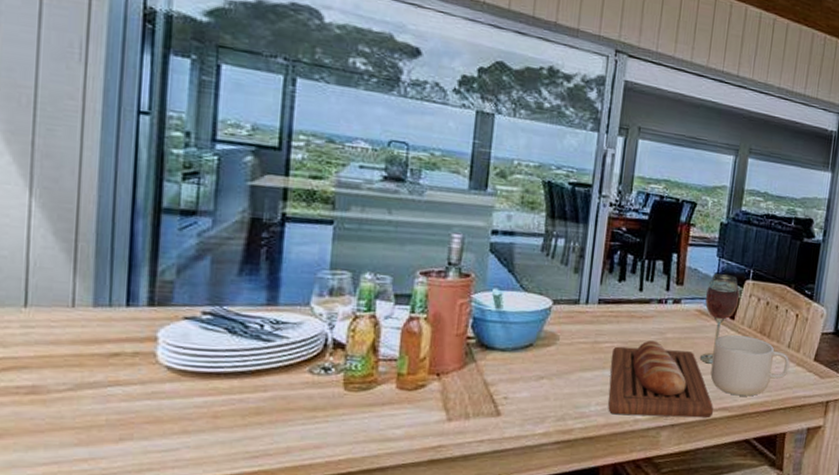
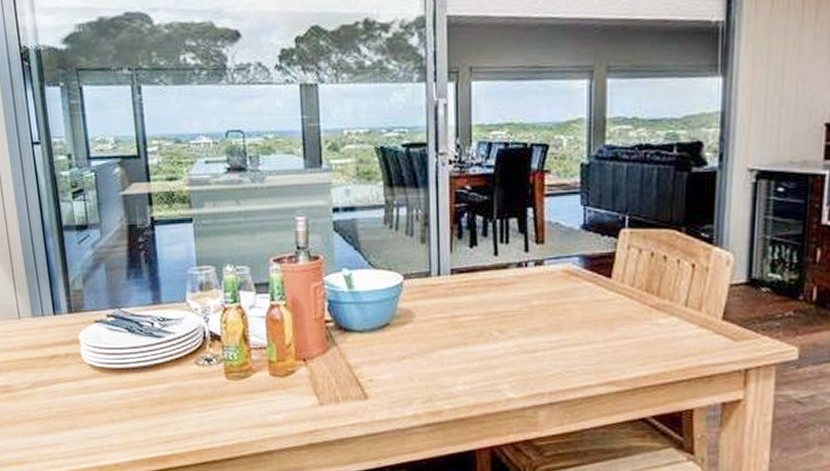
bread loaf: present [608,340,713,419] -> none [472,310,597,395]
wineglass: present [700,274,740,364] -> none [572,225,615,332]
cup: present [710,335,790,397] -> none [589,297,690,368]

